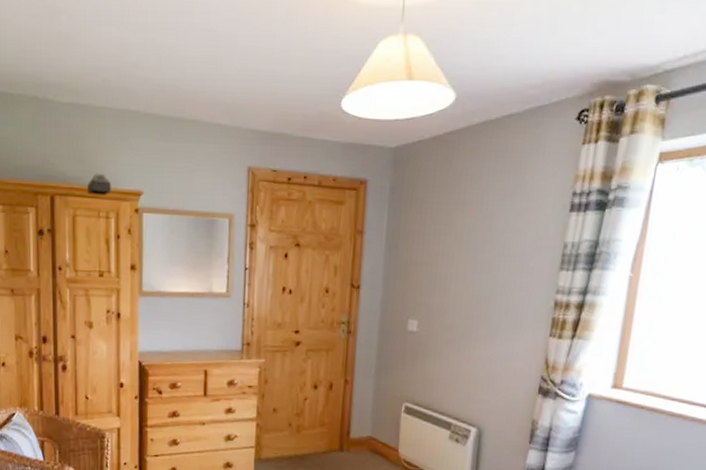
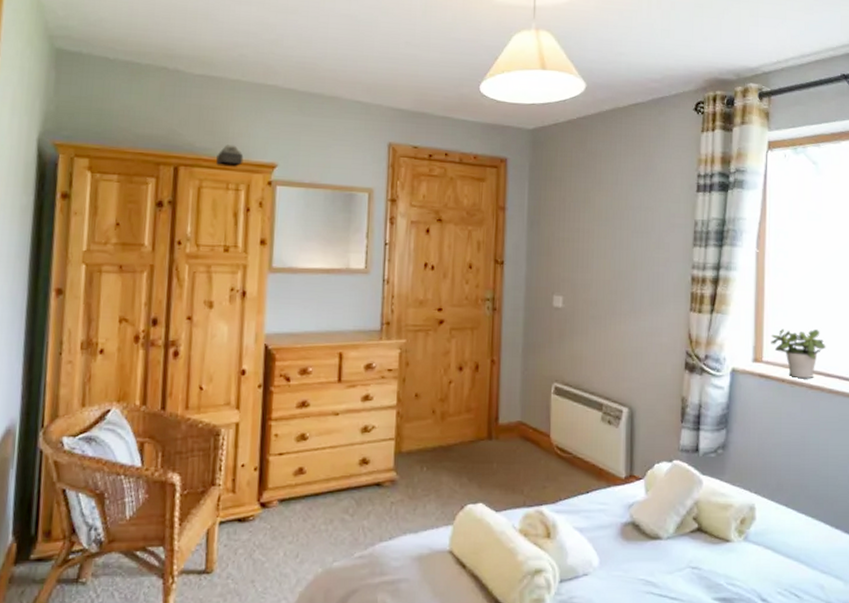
potted plant: none [634,355,695,407] -> present [771,328,826,379]

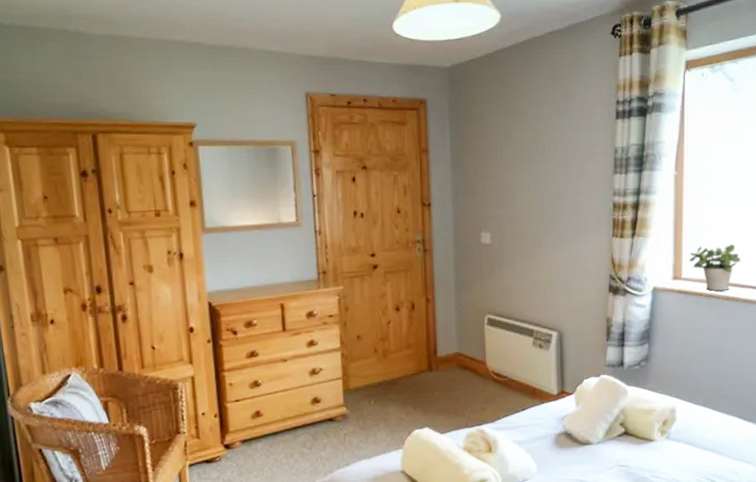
decorative box: present [216,144,244,167] -> none [133,107,161,130]

